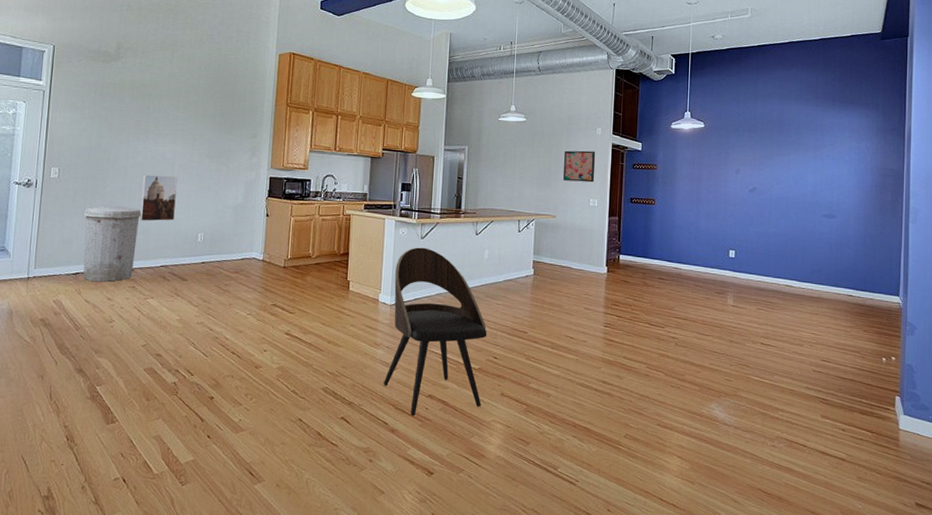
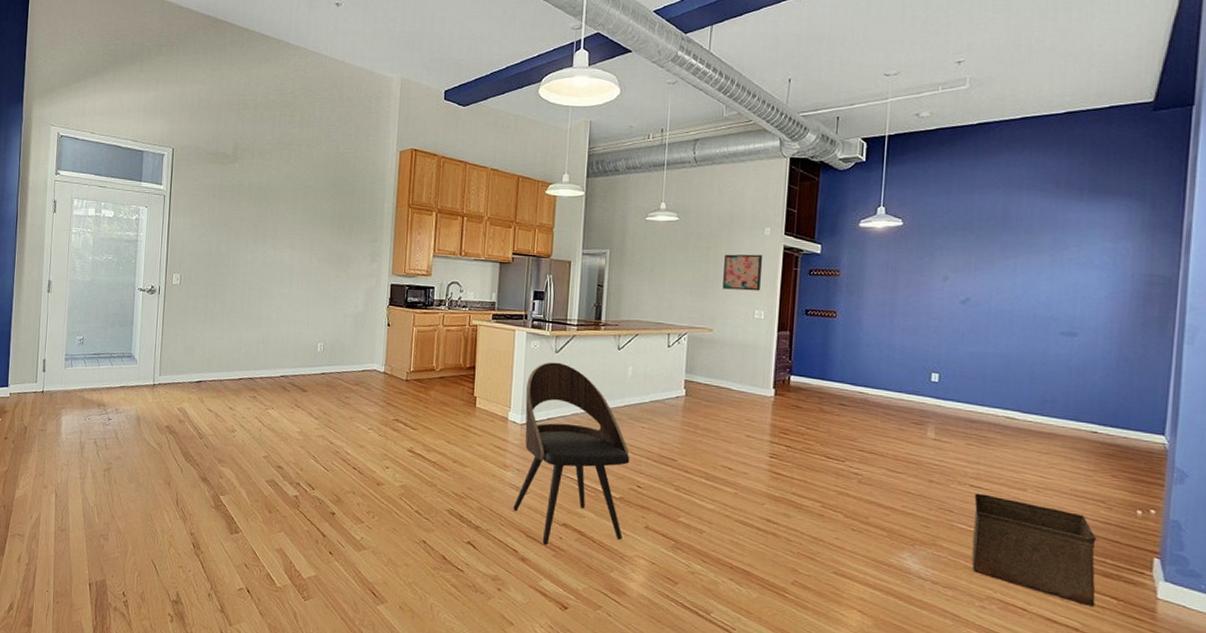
trash can: present [83,206,141,282] -> none [204,313,261,391]
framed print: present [140,174,178,221] -> none [259,281,296,330]
storage bin: none [764,350,856,439] -> present [971,493,1096,607]

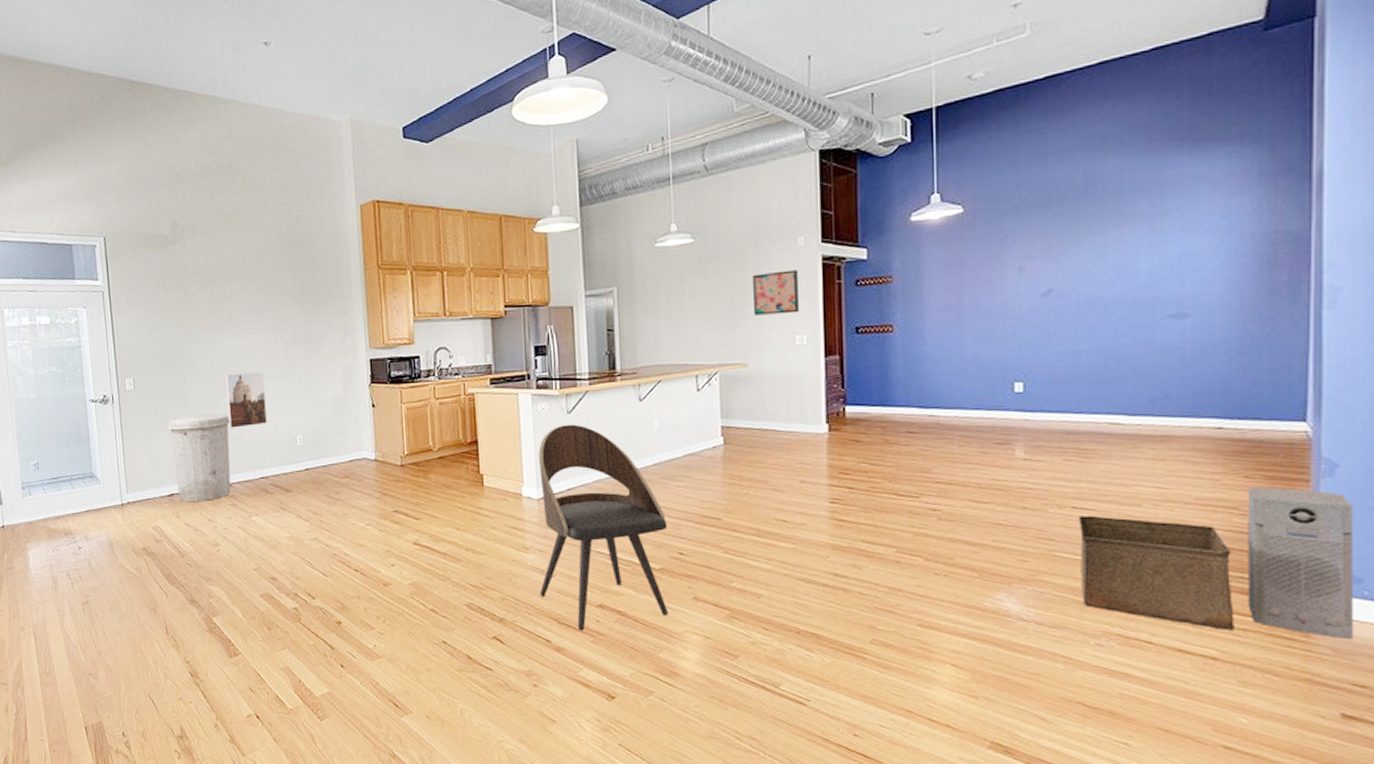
trash can: none [204,313,261,391] -> present [167,414,231,501]
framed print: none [259,281,296,330] -> present [225,372,267,428]
air purifier: none [1107,485,1197,626] -> present [1247,487,1353,640]

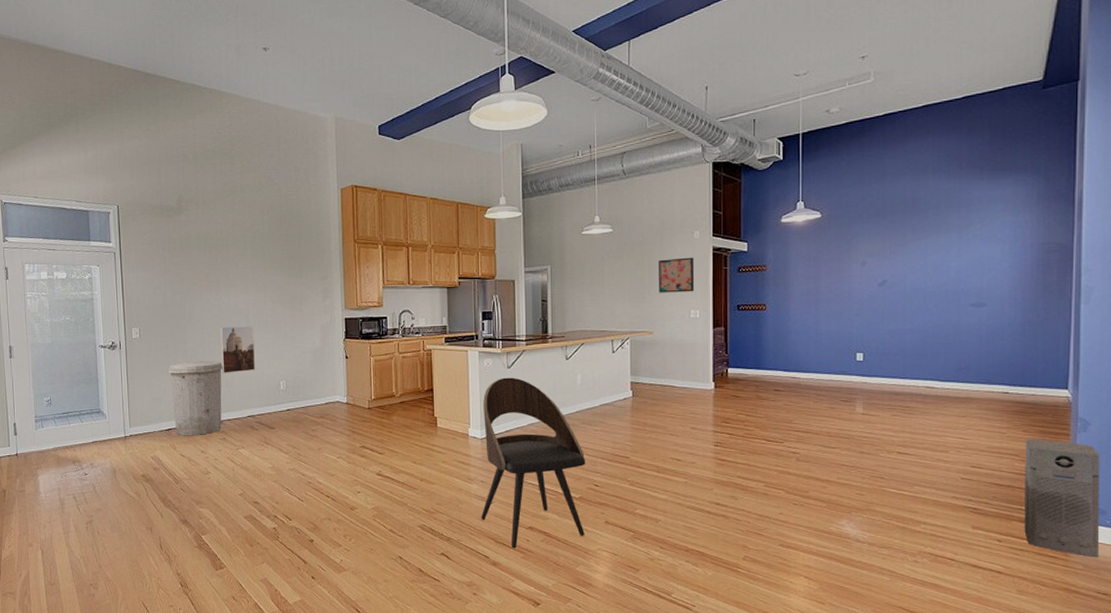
storage bin: present [1078,515,1235,630] -> none [902,459,1015,550]

